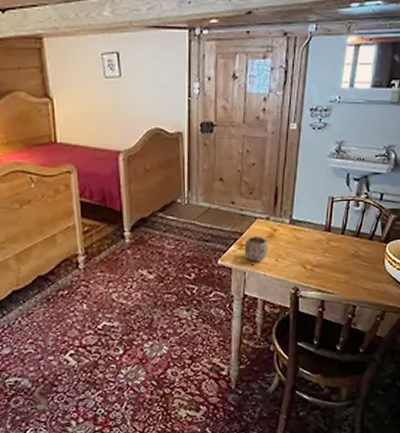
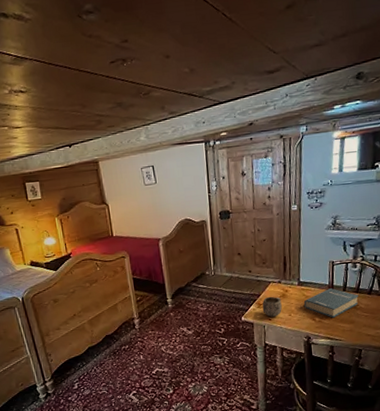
hardback book: none [294,230,358,266] -> present [303,288,358,318]

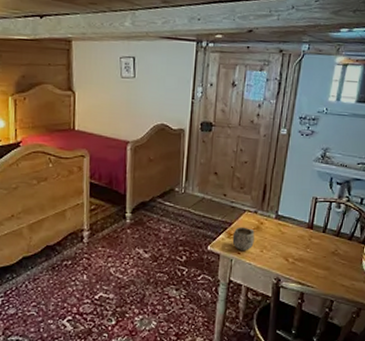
hardback book: present [303,288,358,318] -> none [278,227,338,261]

